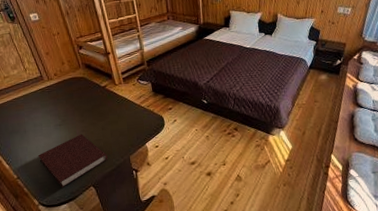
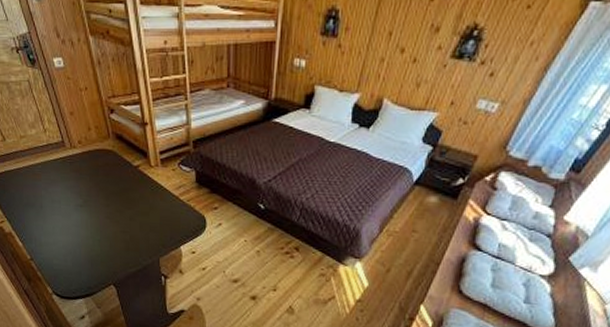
notebook: present [38,134,108,187] -> none [54,220,133,280]

